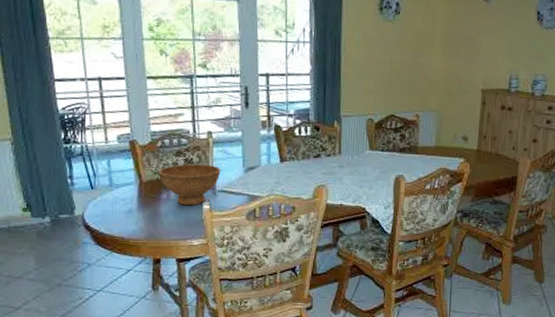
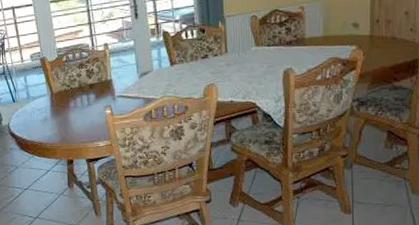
bowl: present [157,164,221,206] -> none [65,73,118,112]

